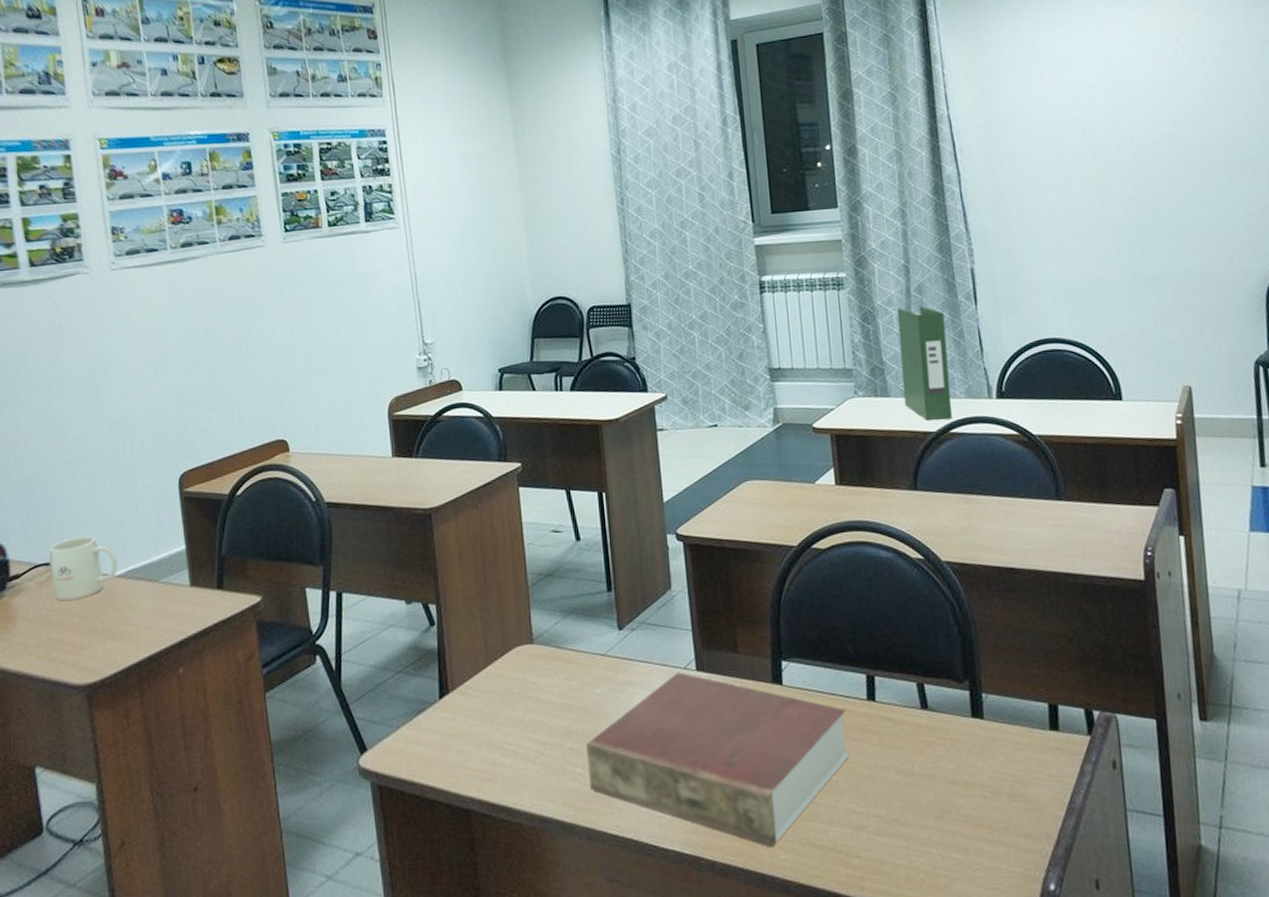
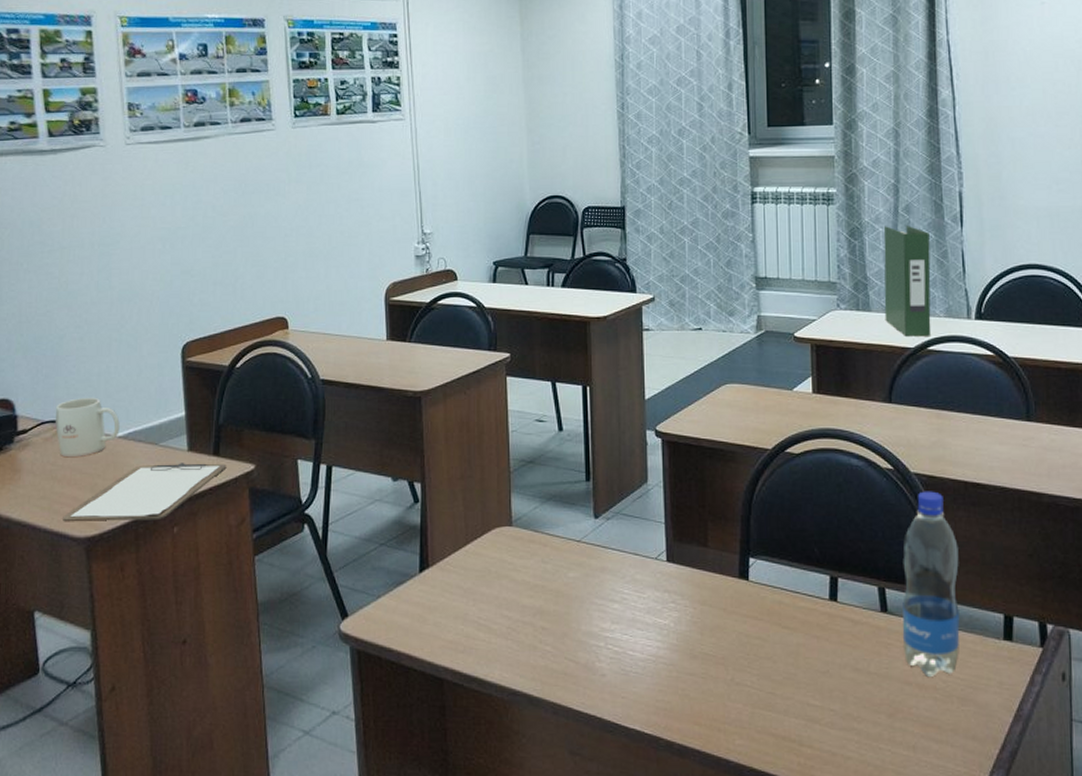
clipboard: none [61,597,232,670] -> present [63,463,227,522]
book: present [586,672,851,848] -> none [557,562,810,733]
bottle: none [938,579,1005,774] -> present [902,491,960,677]

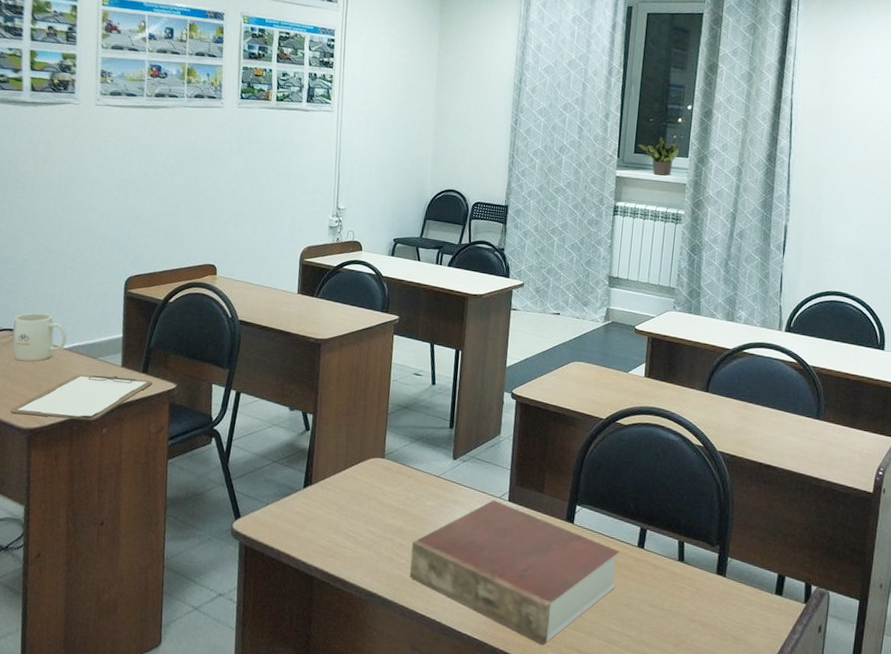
book: none [557,562,810,733] -> present [409,500,620,645]
potted plant: none [771,103,820,151] -> present [638,136,679,177]
binder: present [883,226,931,336] -> none [711,246,756,341]
bottle: present [902,491,960,677] -> none [692,467,748,618]

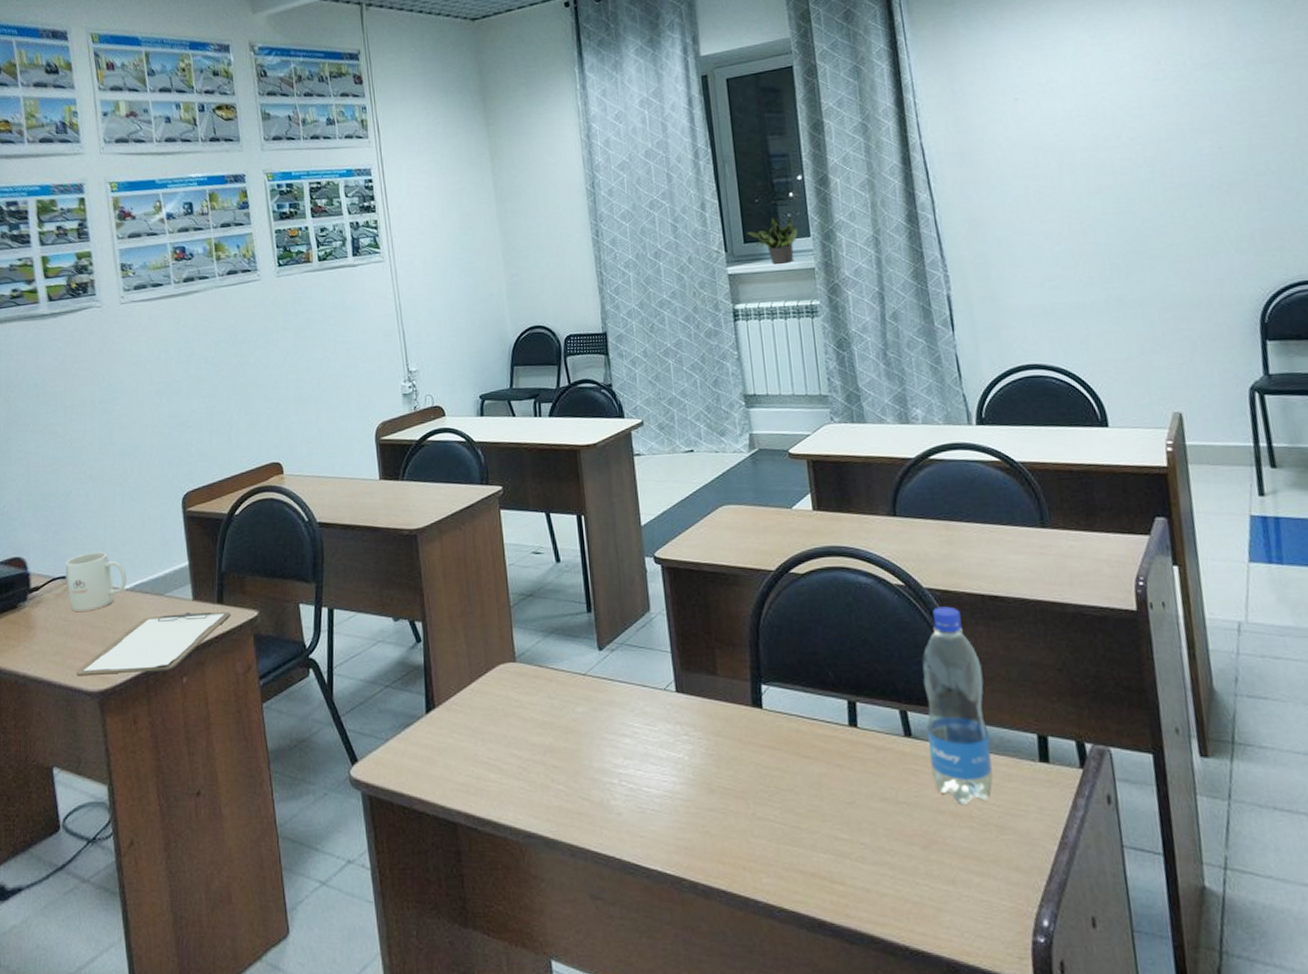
book: present [409,500,620,645] -> none [568,693,833,871]
bottle: none [692,467,748,618] -> present [921,606,993,804]

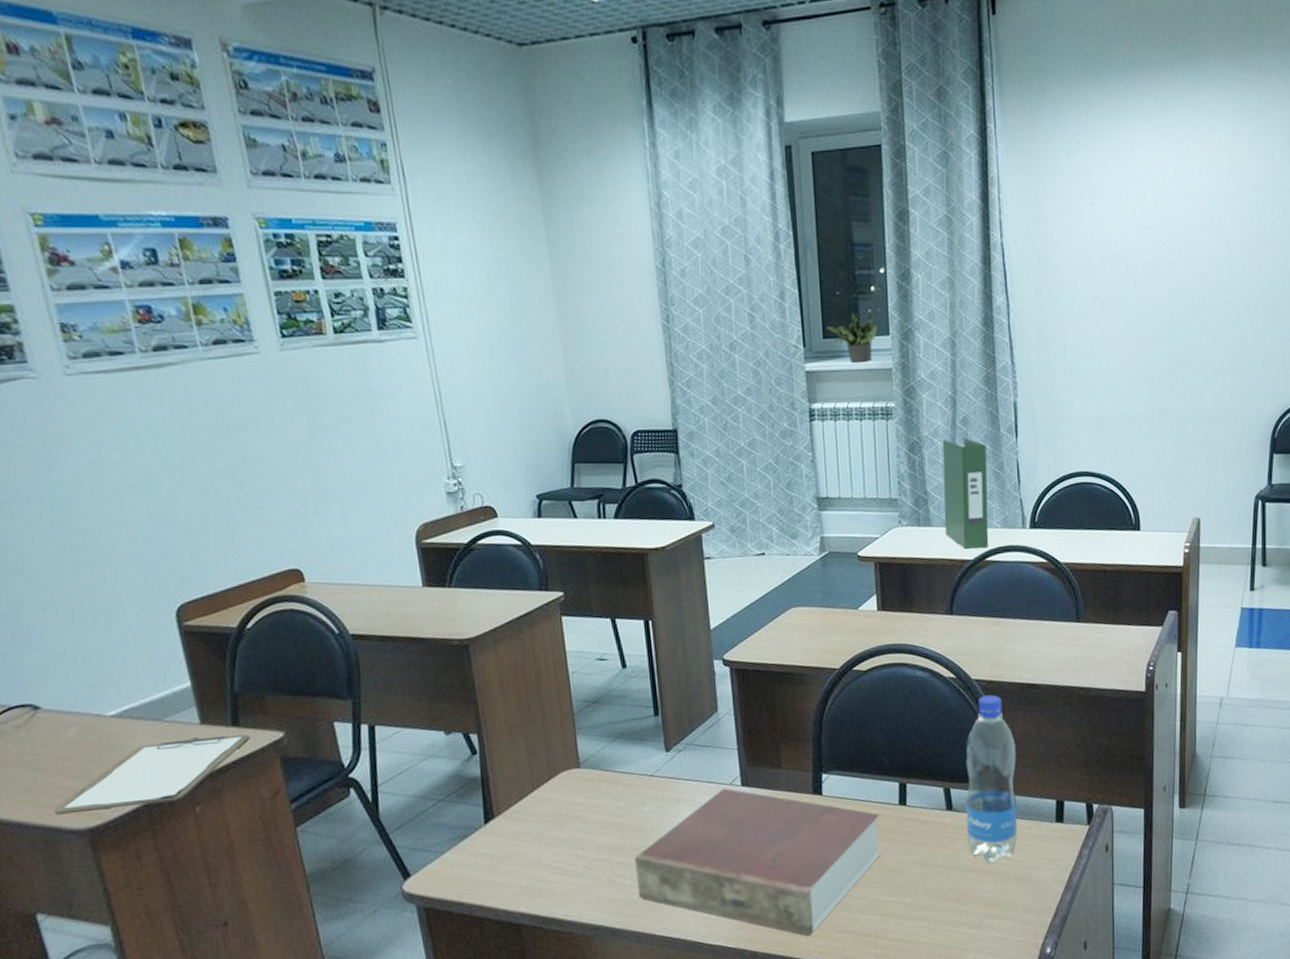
mug: present [66,551,127,613] -> none [24,674,111,745]
book: none [568,693,833,871] -> present [635,788,882,937]
binder: none [872,333,931,446] -> present [942,438,989,549]

